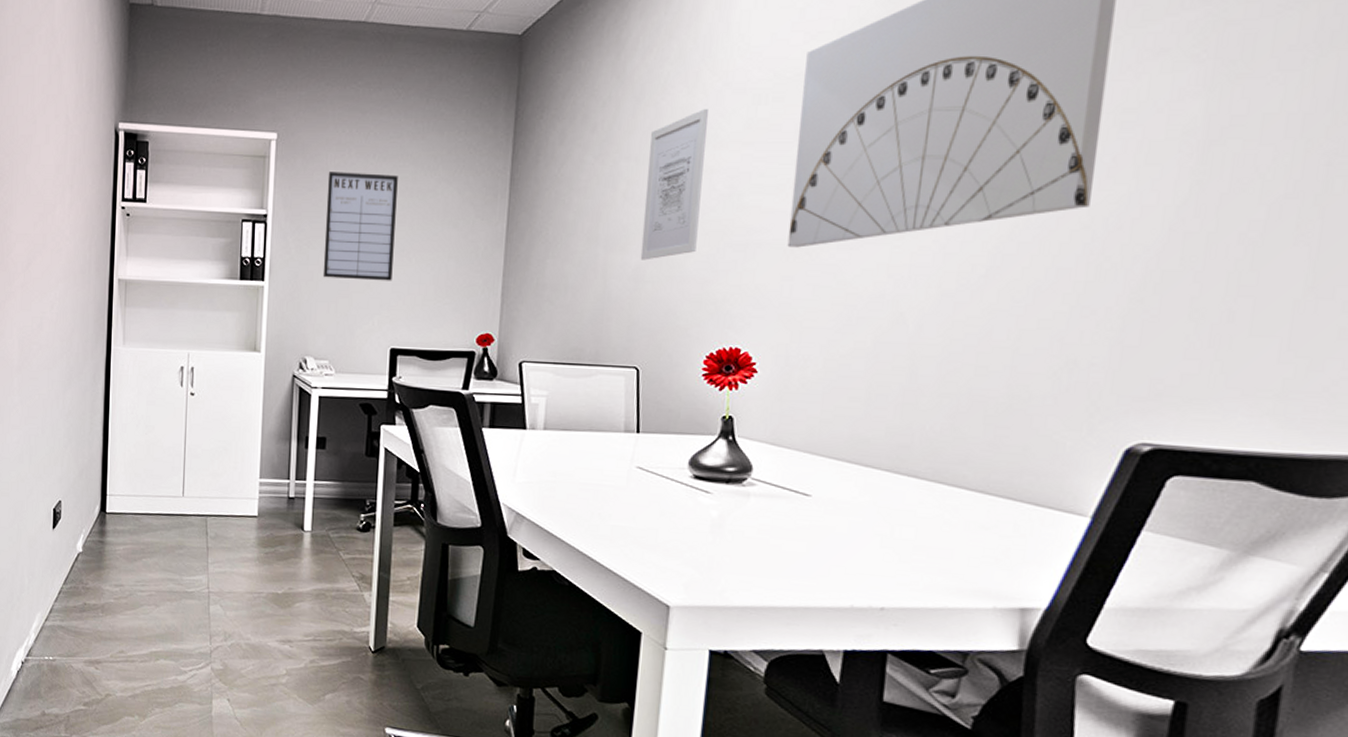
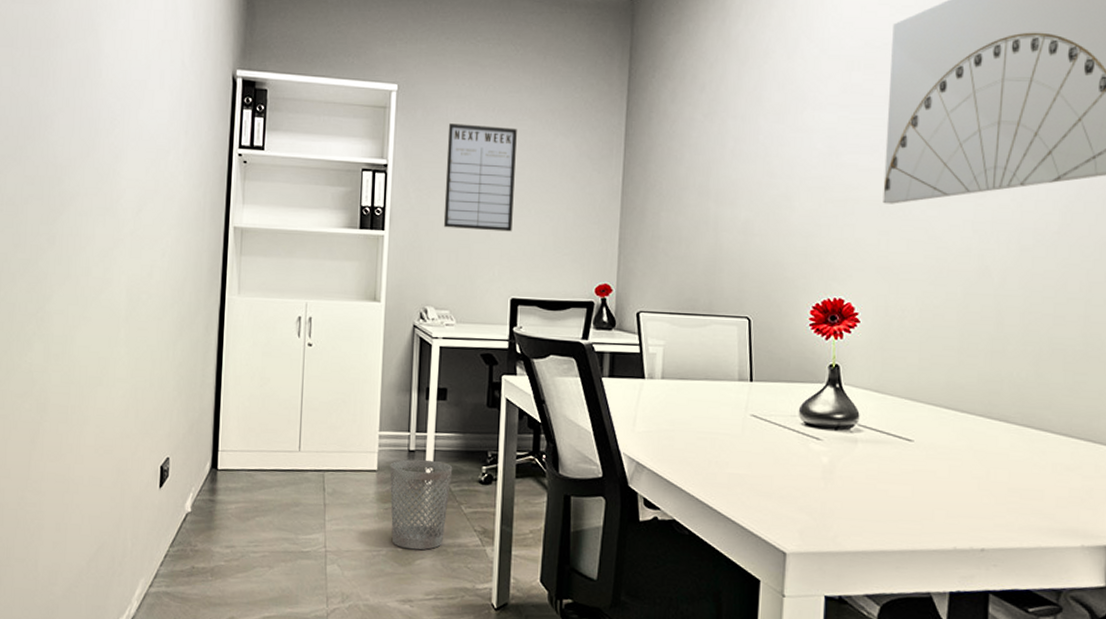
wastebasket: none [270,506,332,594] -> present [390,459,453,550]
wall art: present [640,108,708,260] -> none [749,72,807,214]

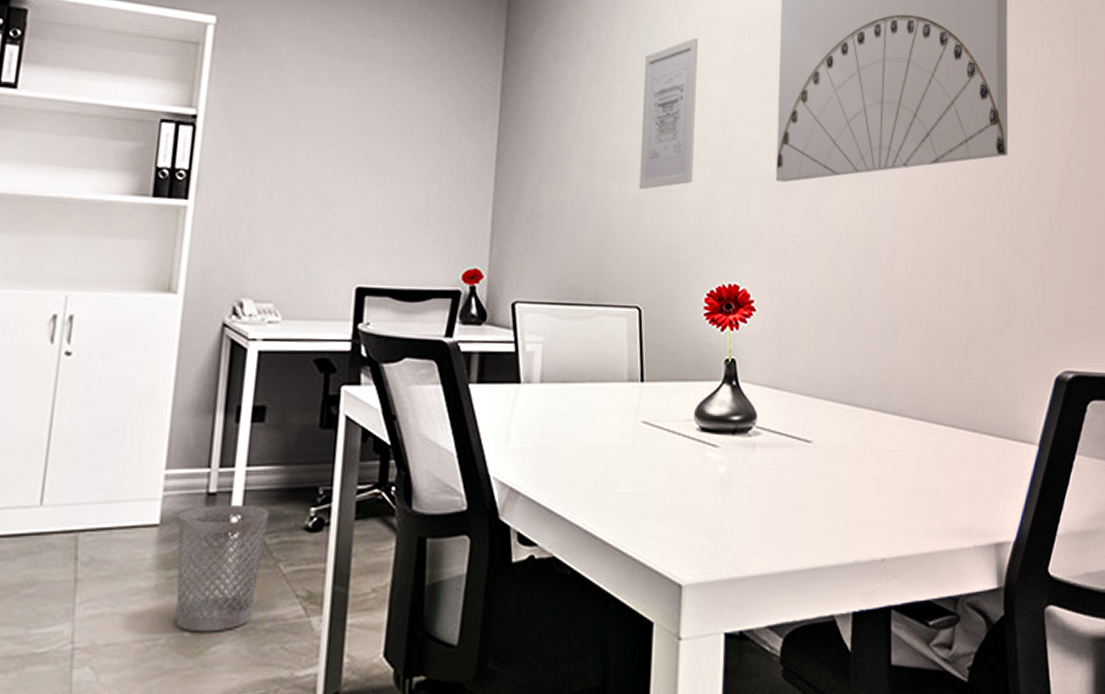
writing board: present [443,123,517,232] -> none [270,68,371,204]
wall art: none [749,72,807,214] -> present [638,37,698,190]

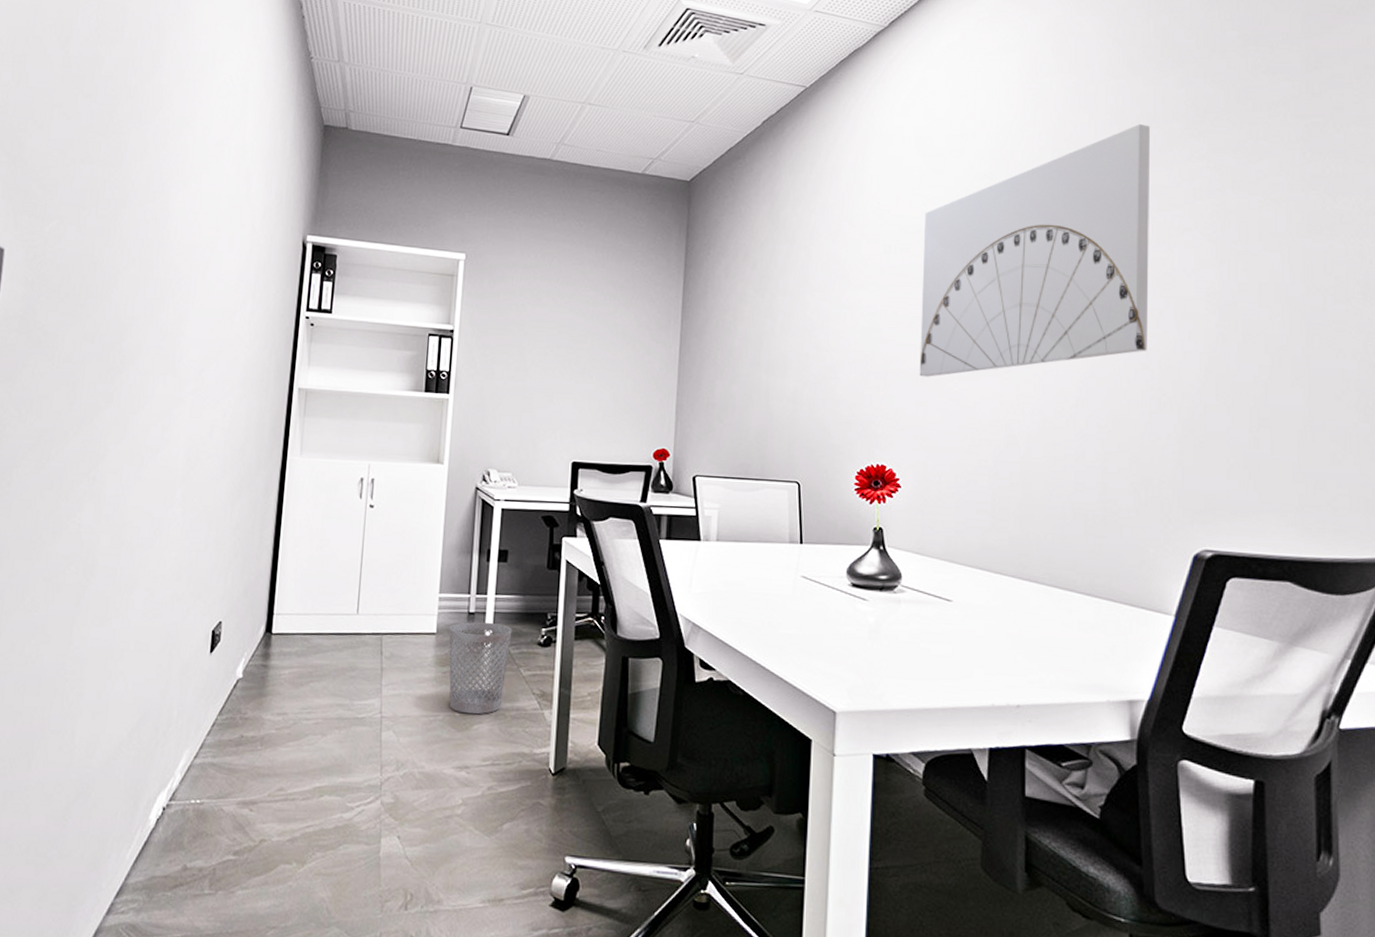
wall art: present [638,37,698,190] -> none [797,254,849,384]

